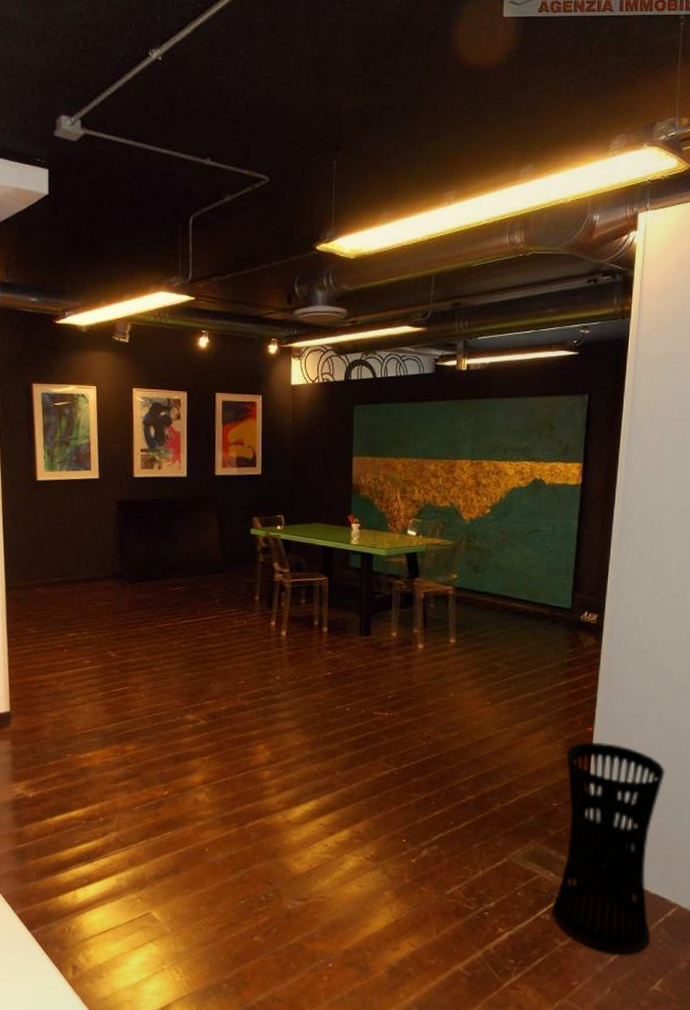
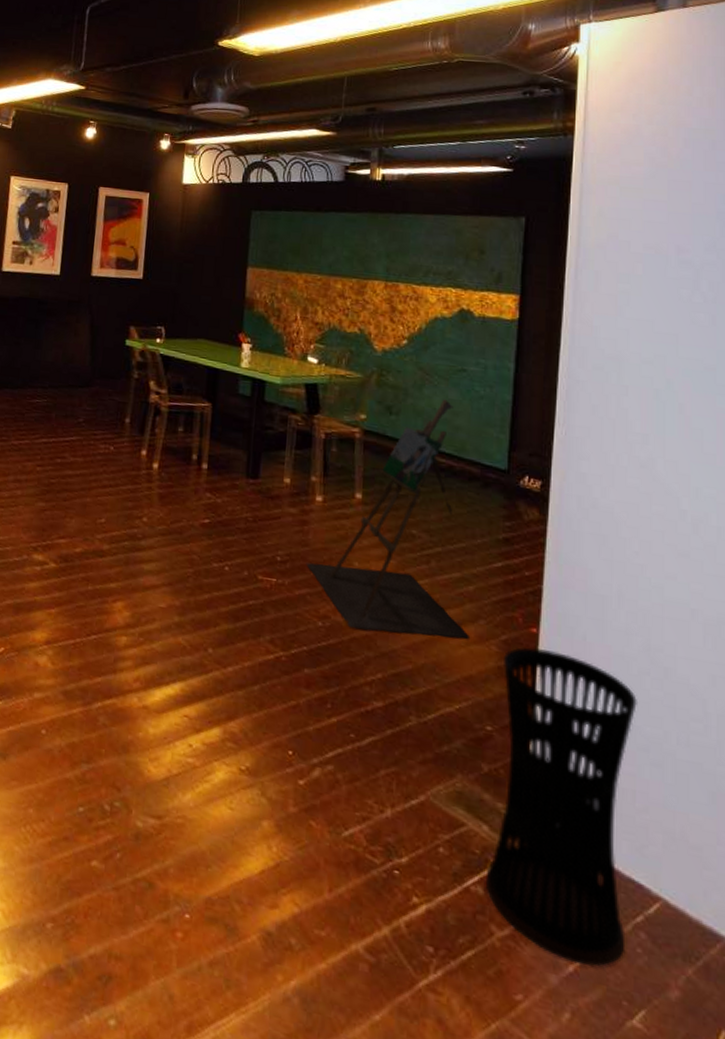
easel: none [412,556,542,744] -> present [306,399,471,639]

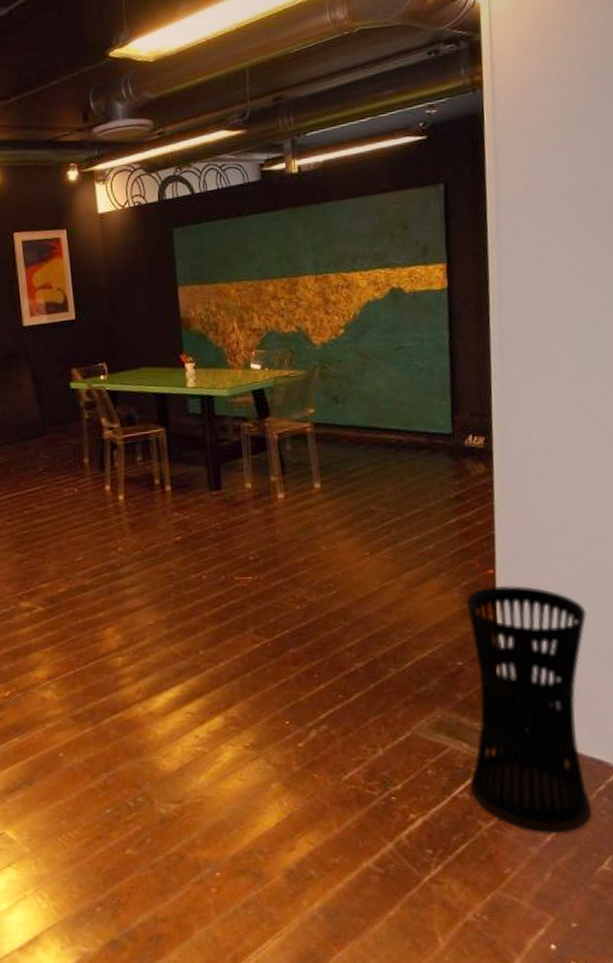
easel: present [306,399,471,639] -> none [277,379,435,605]

